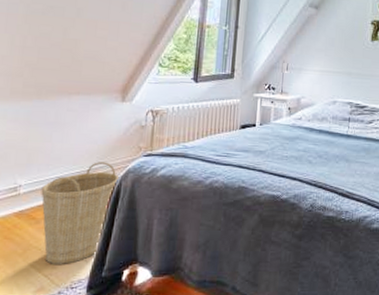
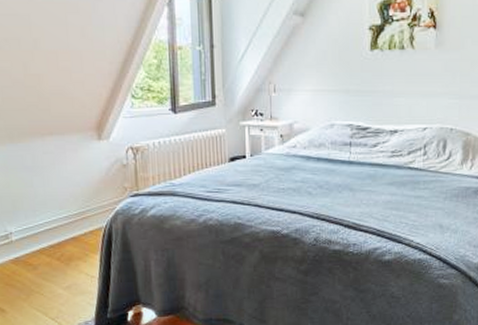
basket: present [41,162,120,264] -> none [32,205,110,308]

